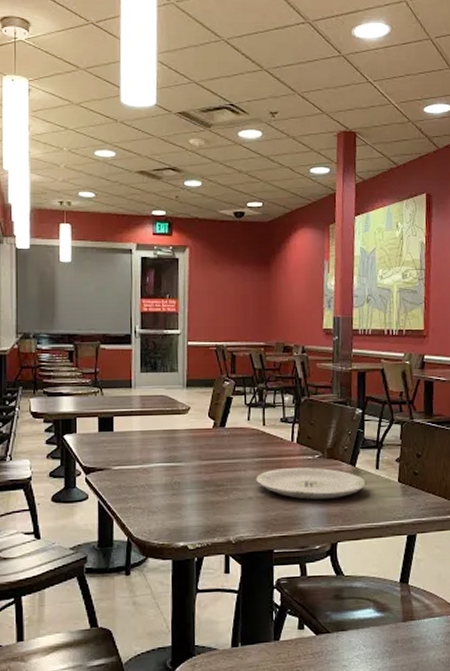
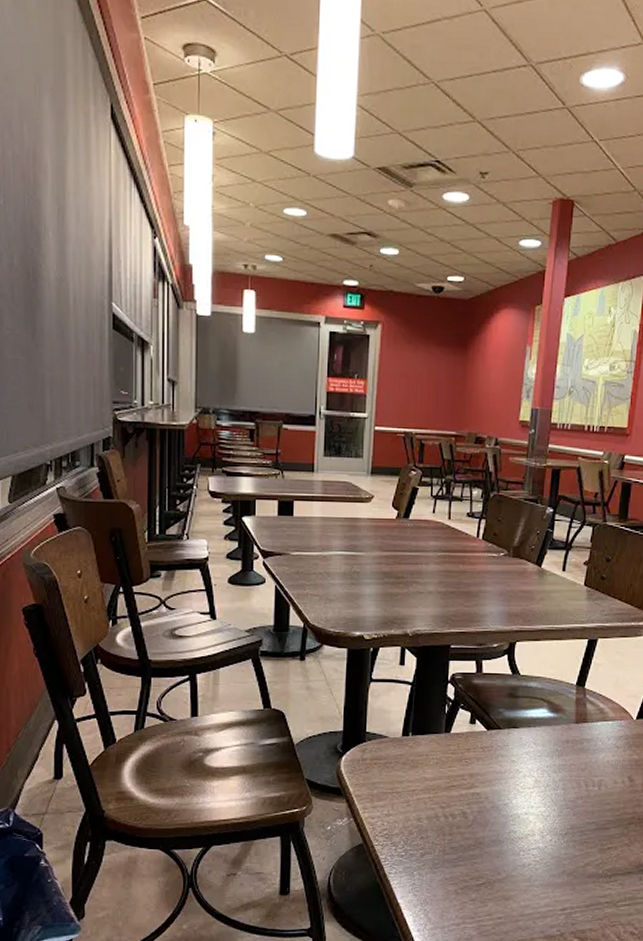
plate: present [256,467,367,500] -> none [437,564,551,598]

